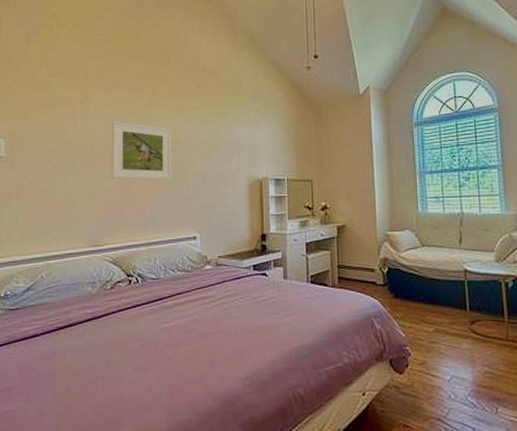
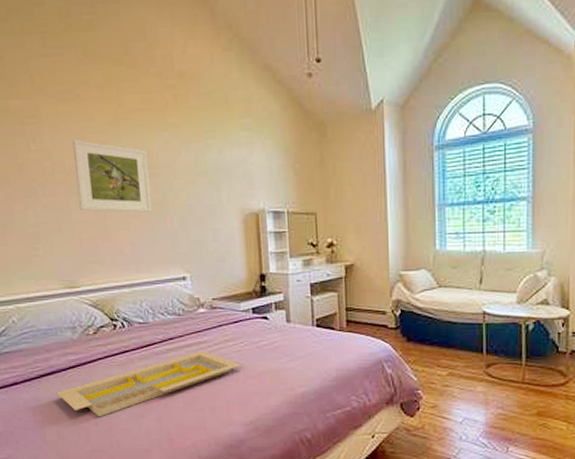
serving tray: none [71,305,241,370] -> present [56,350,241,418]

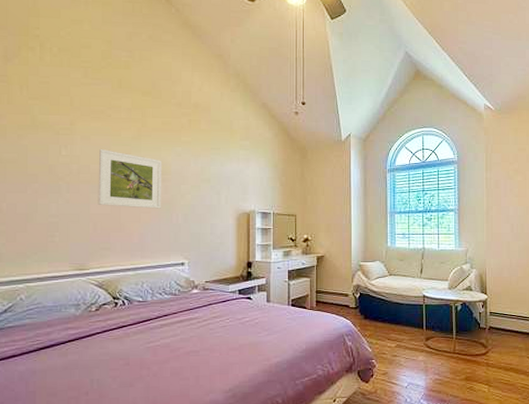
serving tray: present [56,350,241,418] -> none [52,325,225,387]

